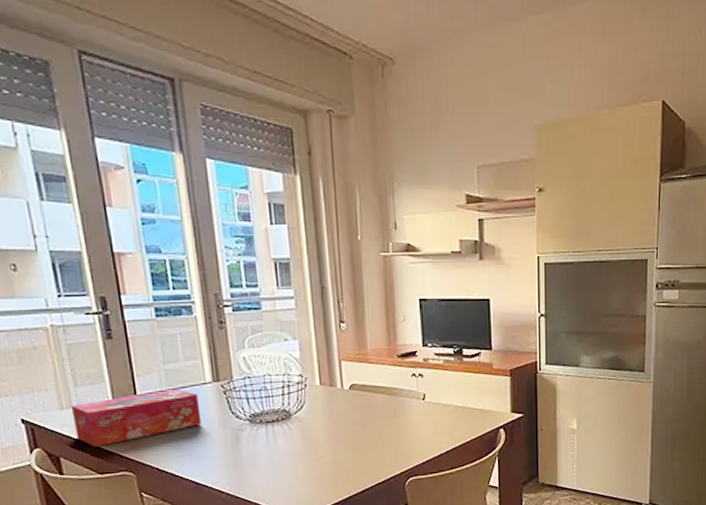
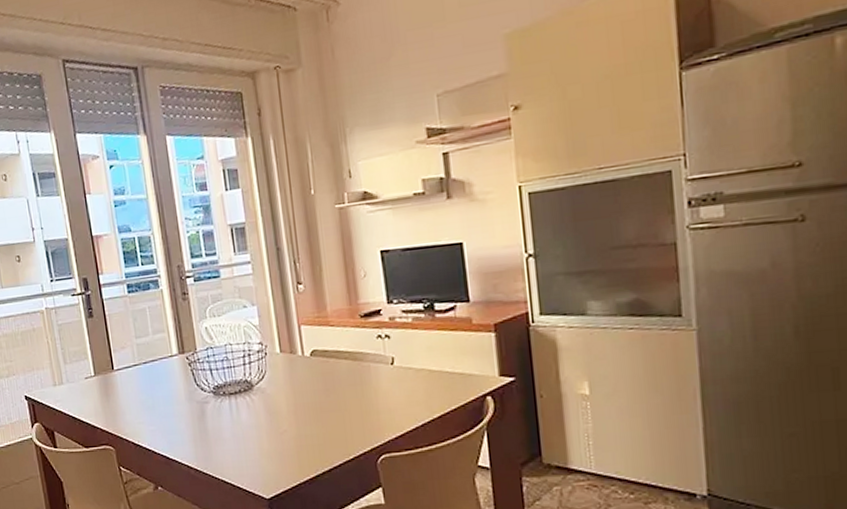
tissue box: present [70,388,202,447] -> none [61,362,170,422]

